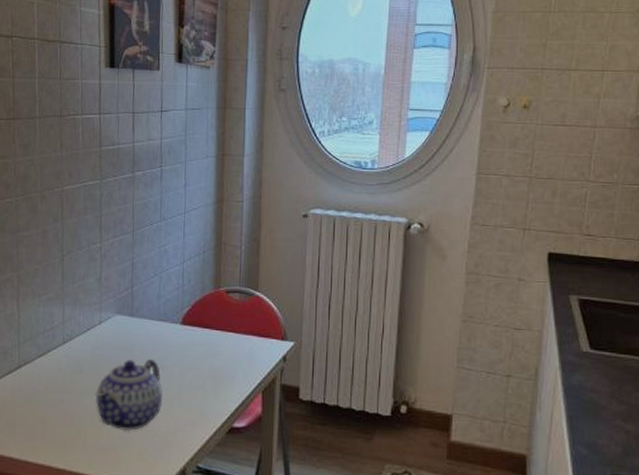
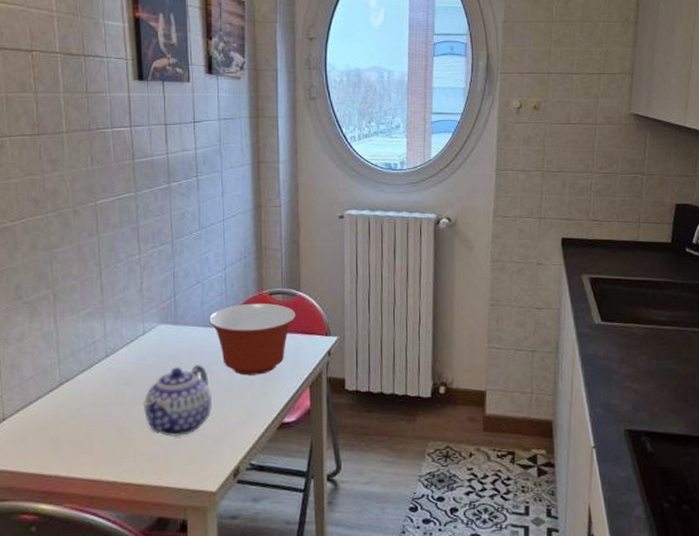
mixing bowl: none [164,300,252,375] -> present [209,303,296,376]

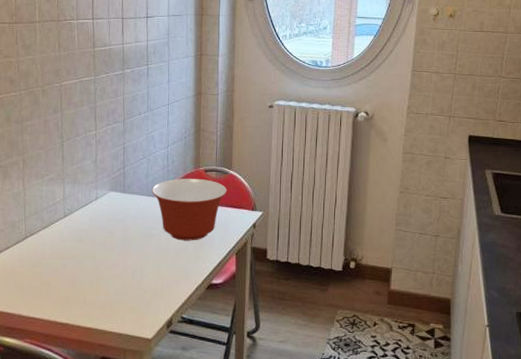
teapot: present [143,365,211,437] -> none [93,229,151,290]

